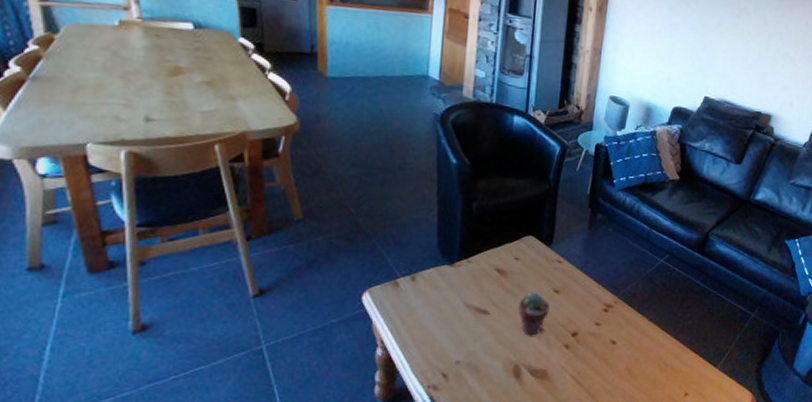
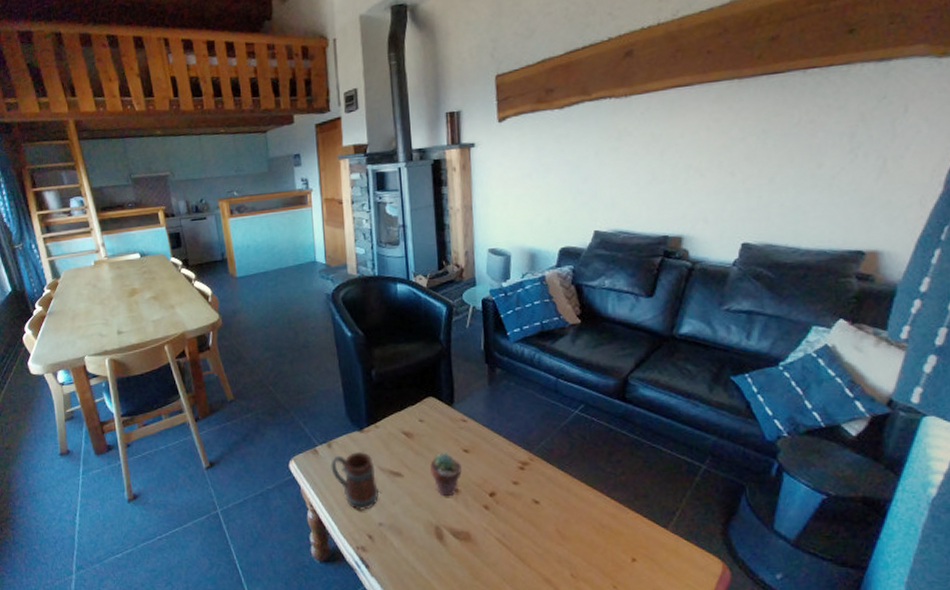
mug: none [411,287,462,348] -> present [331,452,379,510]

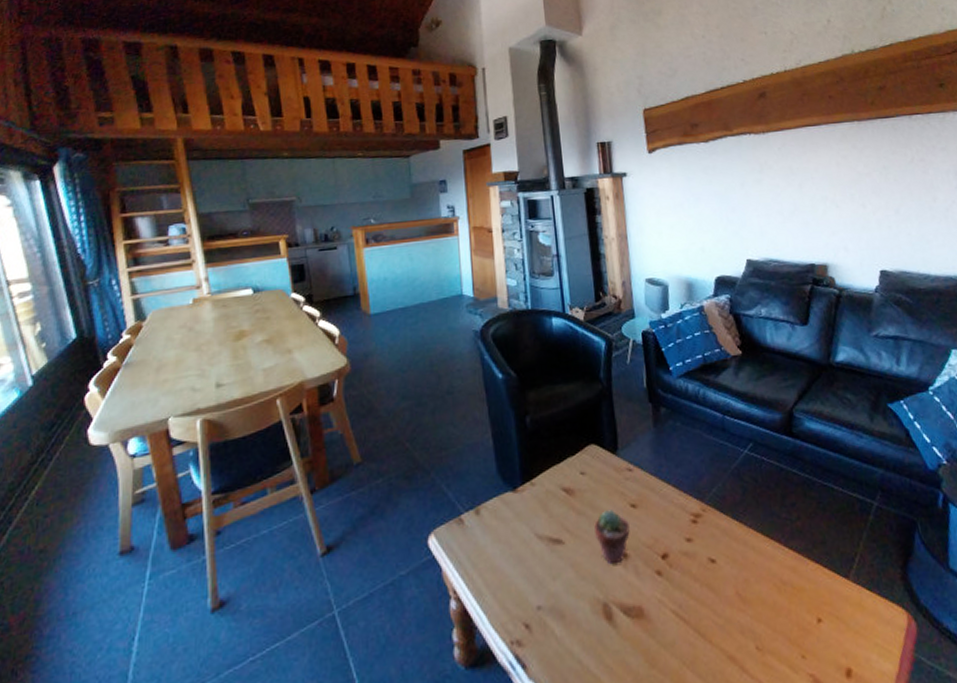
mug: present [331,452,379,510] -> none [479,517,537,592]

